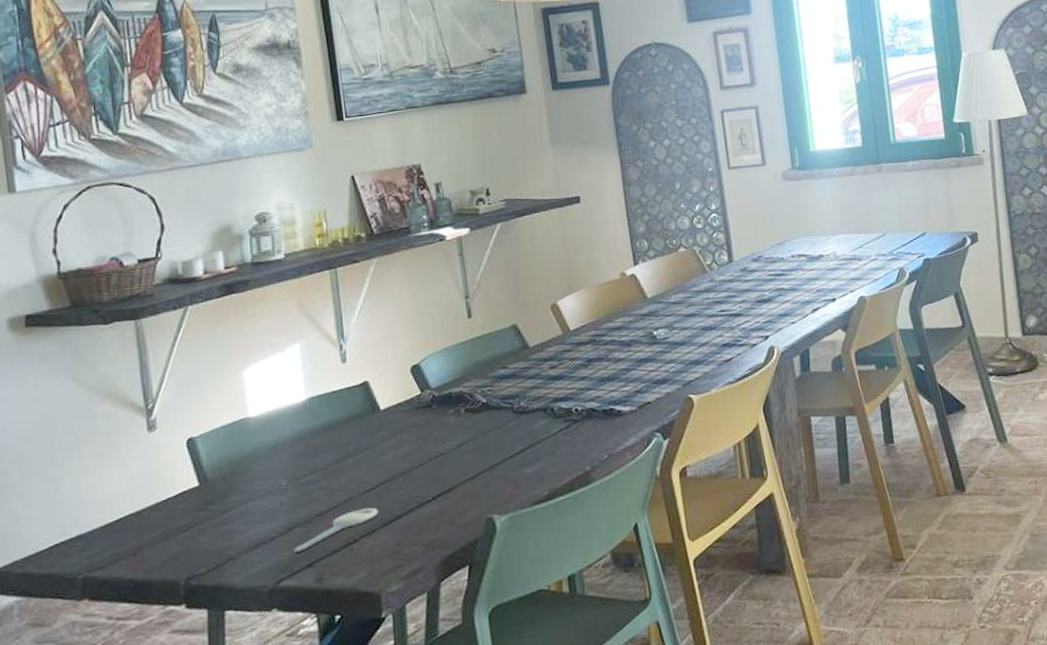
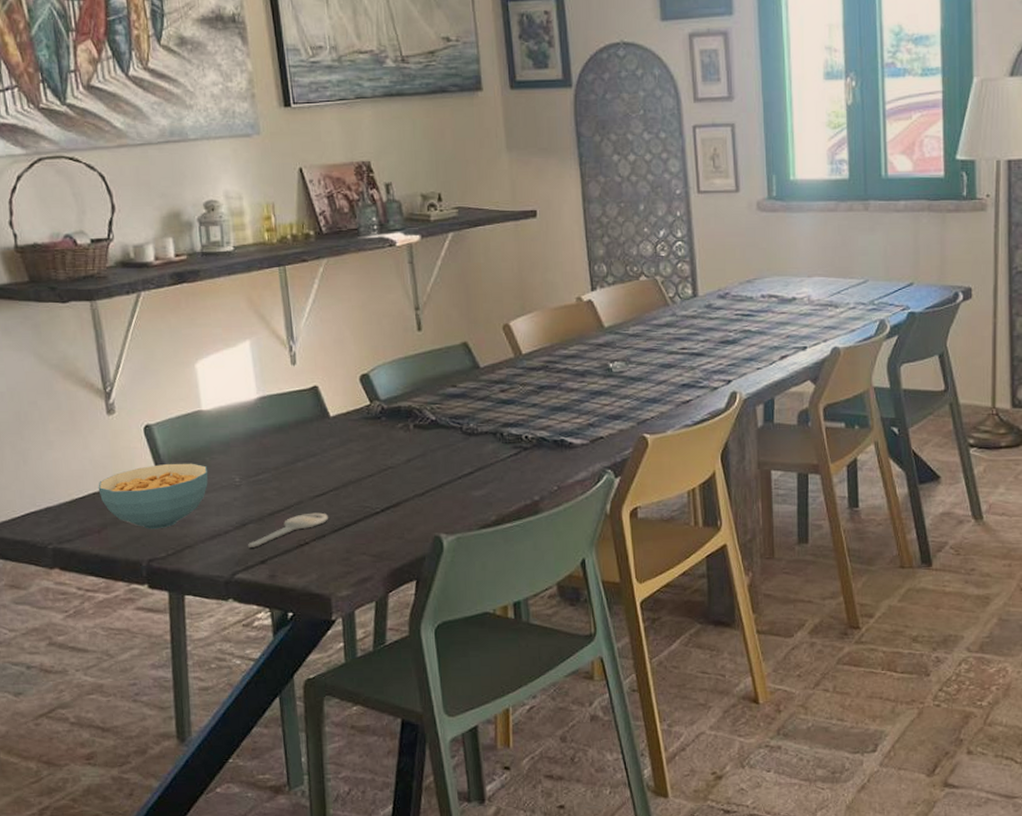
cereal bowl: none [135,471,254,546] -> present [98,463,209,529]

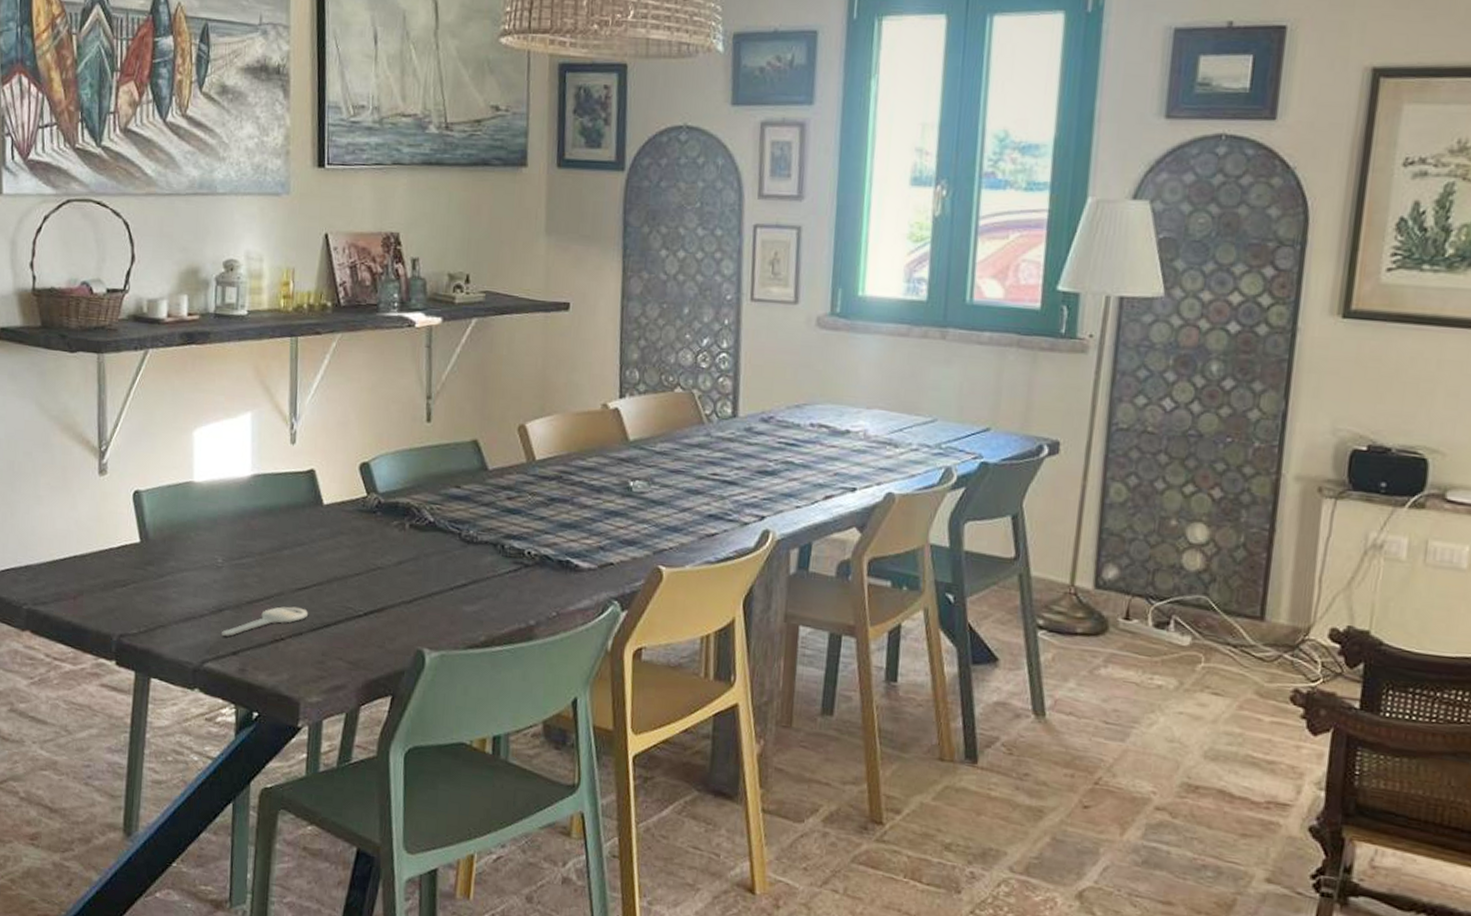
cereal bowl: present [98,463,209,529] -> none [80,534,192,603]

